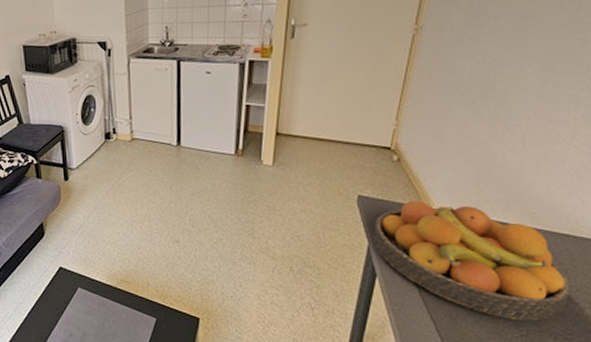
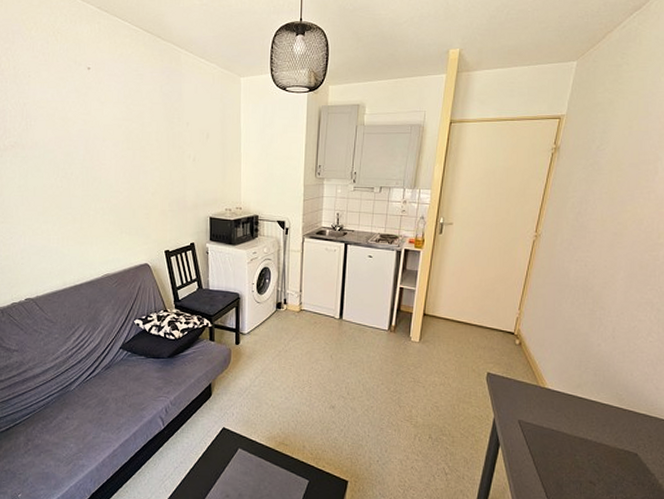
fruit bowl: present [373,200,571,321] -> none [498,379,648,489]

